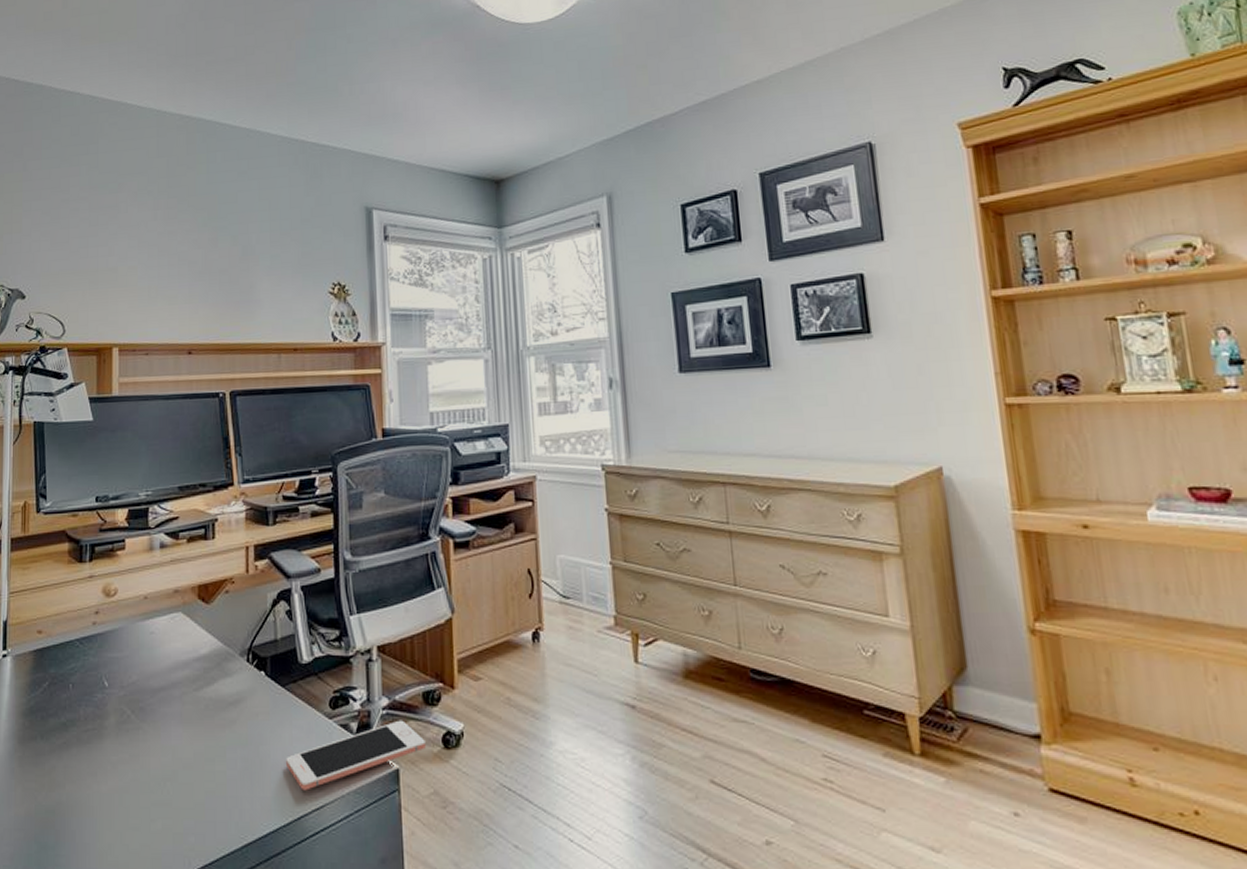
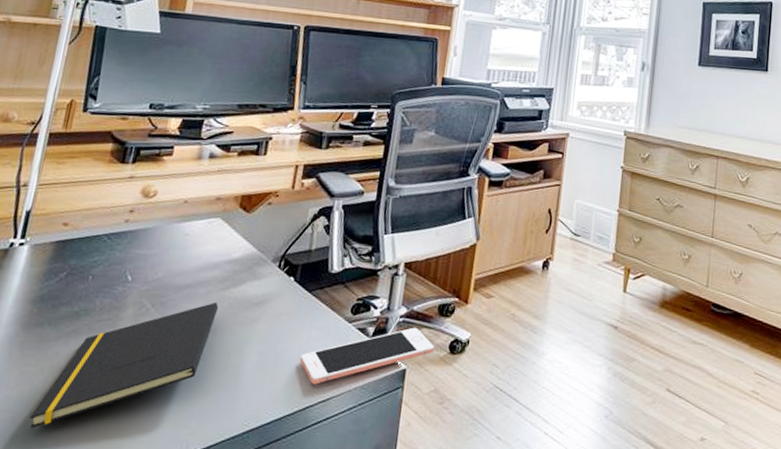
notepad: none [39,704,196,848] -> present [29,302,219,429]

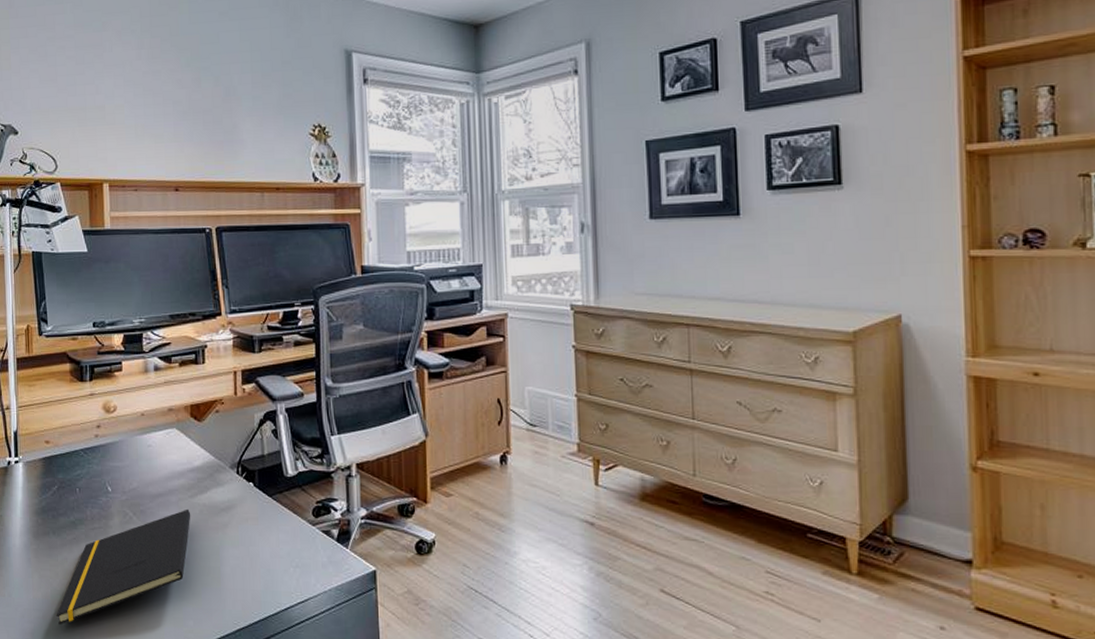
cell phone: present [300,327,434,385] -> none [274,528,400,586]

